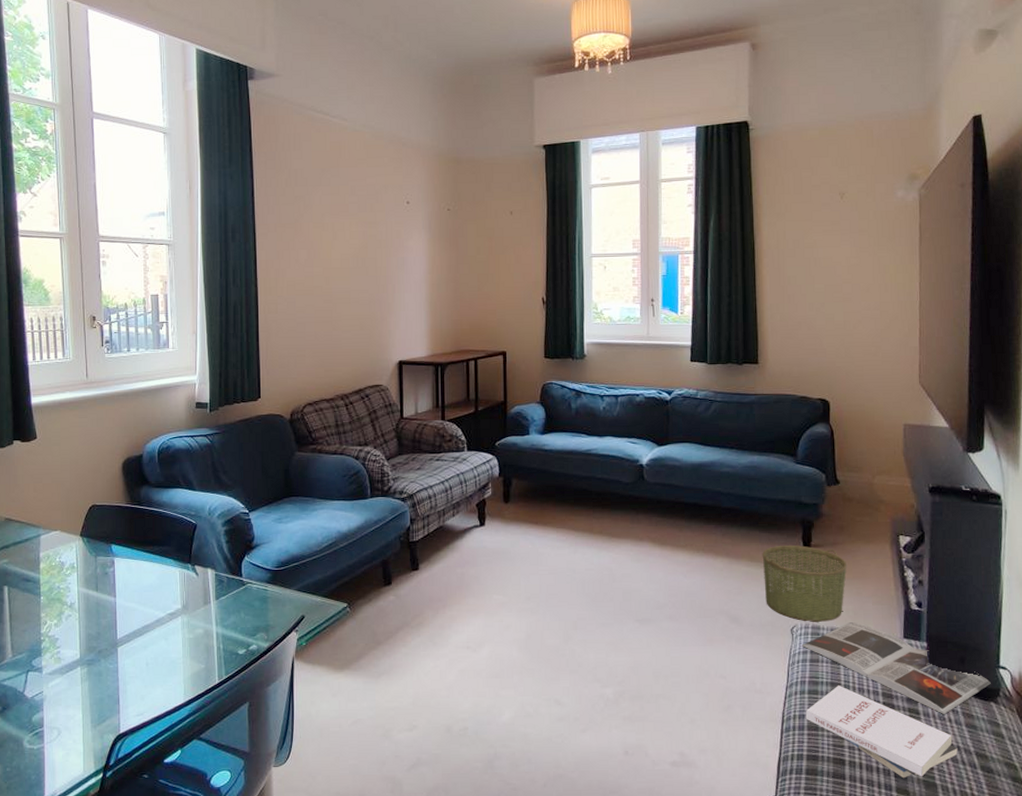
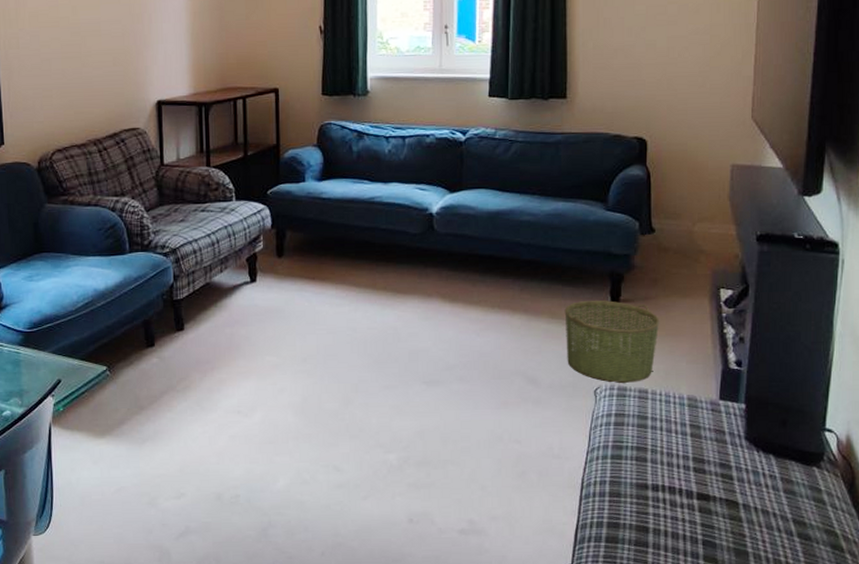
magazine: present [802,622,991,714] -> none [606,383,814,480]
books: present [805,685,958,779] -> none [607,449,773,546]

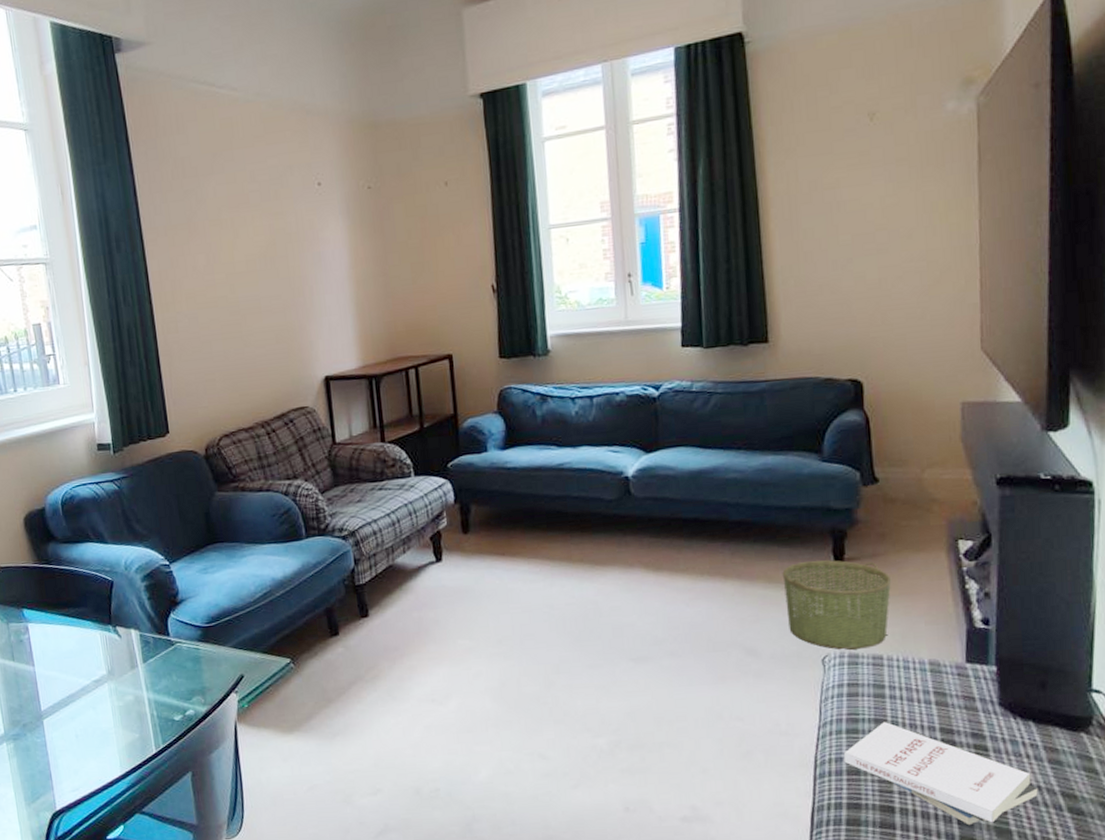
books: none [607,449,773,546] -> present [843,721,1038,826]

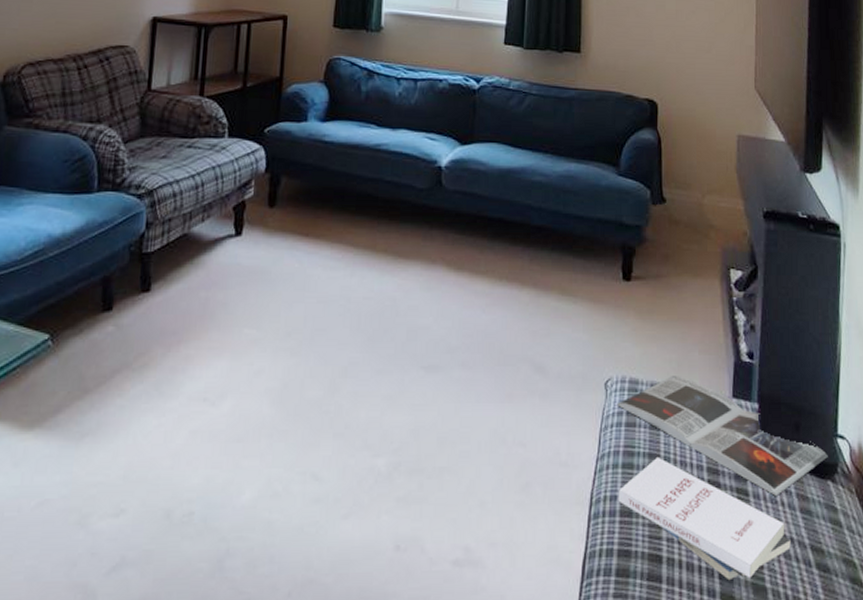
basket: present [782,560,892,650] -> none [575,275,672,374]
magazine: none [836,647,1081,750] -> present [617,376,828,496]

